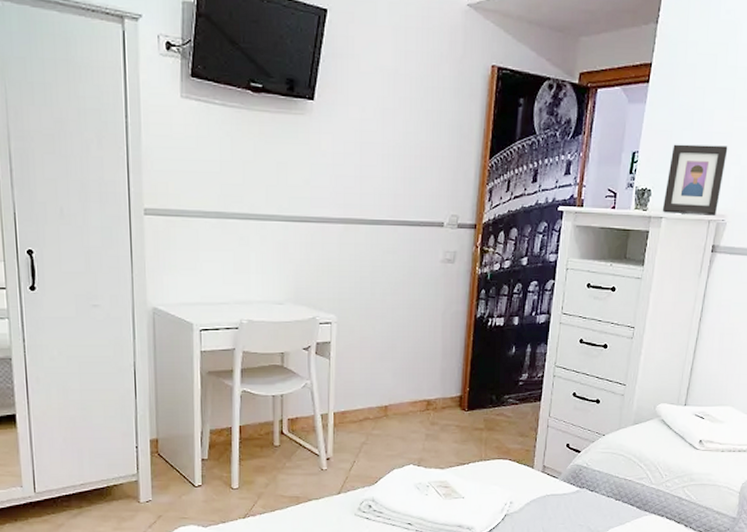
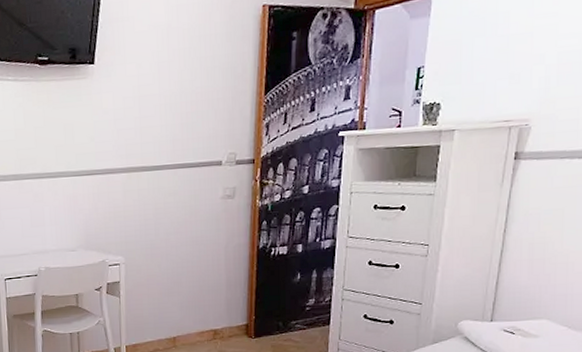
picture frame: present [662,144,728,216] -> none [454,46,529,125]

